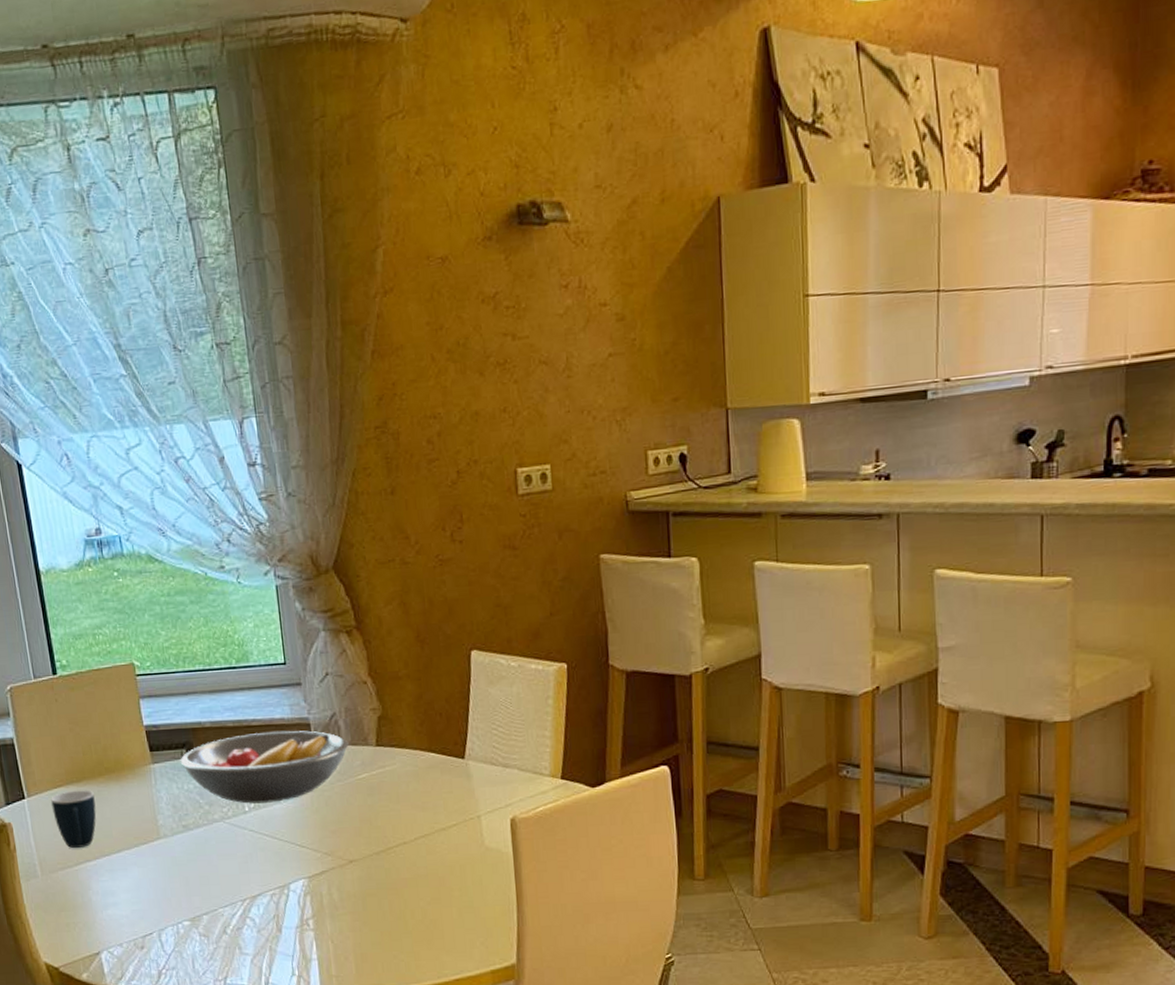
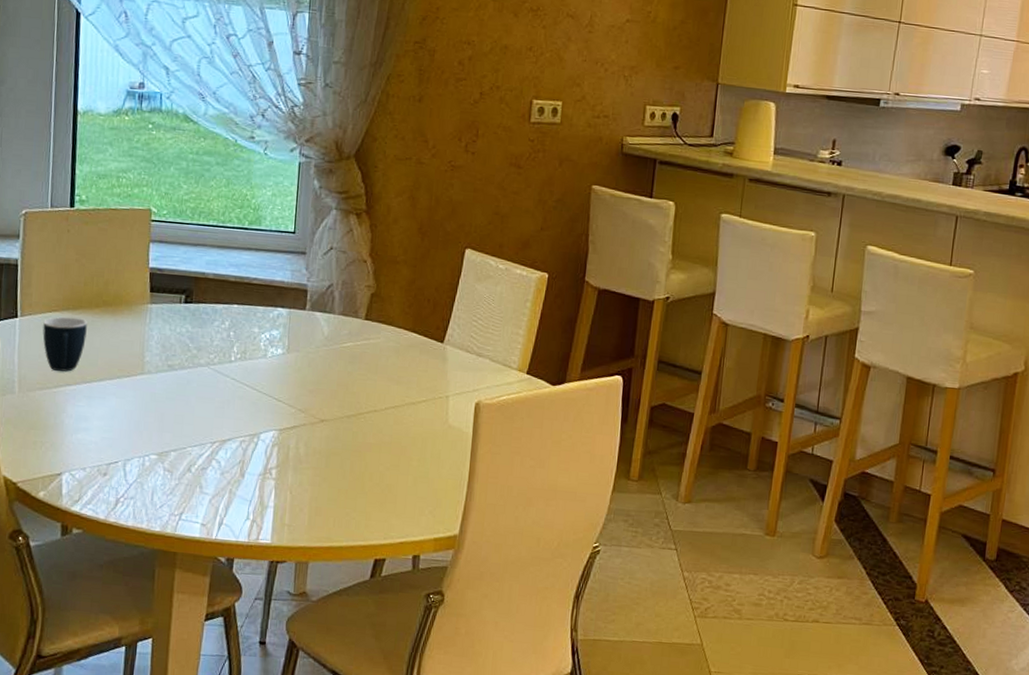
fruit bowl: present [180,730,349,804] -> none [177,290,340,357]

